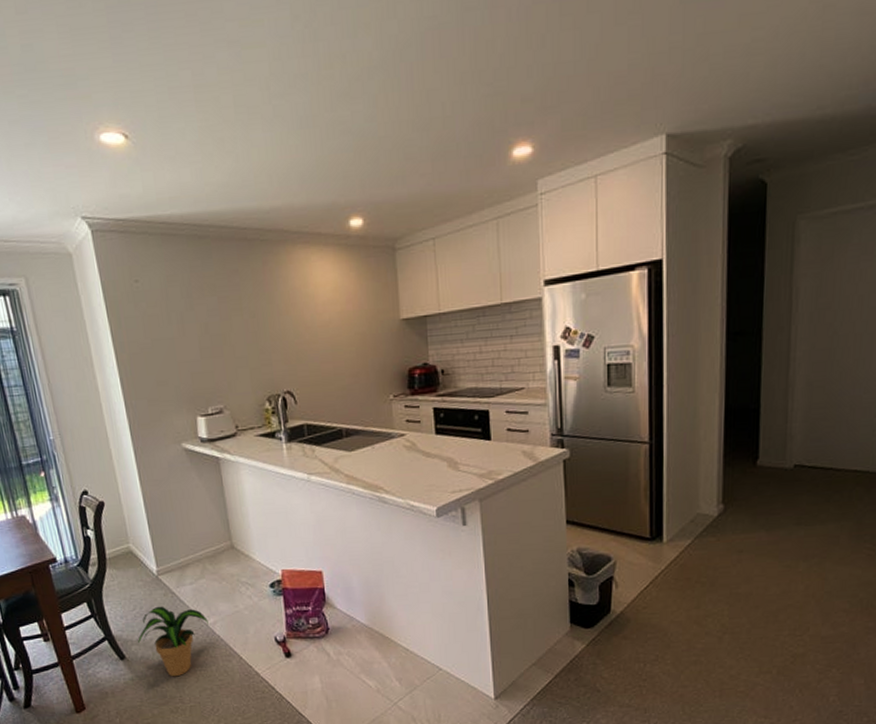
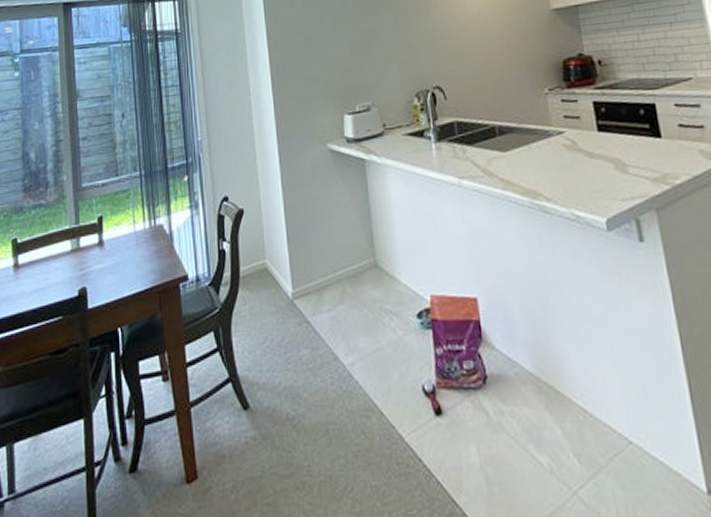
potted plant: present [138,606,209,677] -> none [265,338,346,437]

